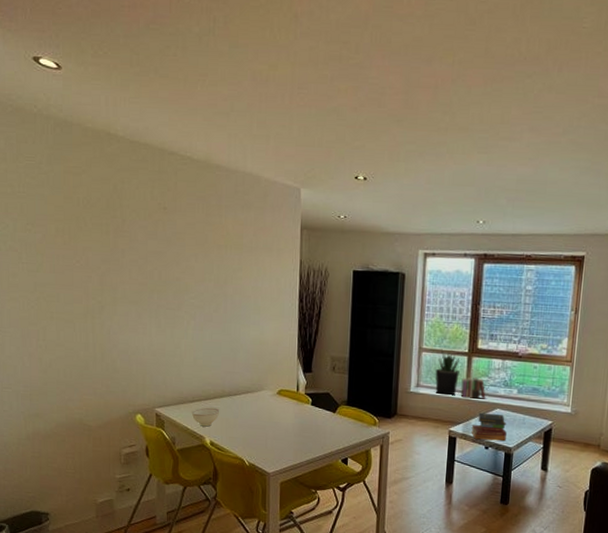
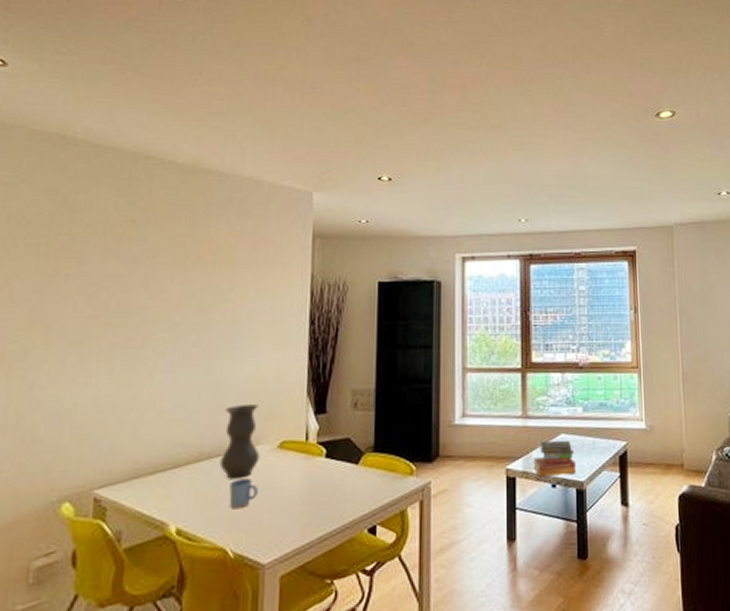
bowl: present [191,407,220,427] -> none [150,478,194,508]
vase: none [236,359,265,413] -> present [219,404,260,479]
mug: none [244,413,264,434] -> present [229,478,258,510]
planter: present [435,351,460,396] -> none [484,370,513,424]
books: present [460,377,486,399] -> none [516,397,547,425]

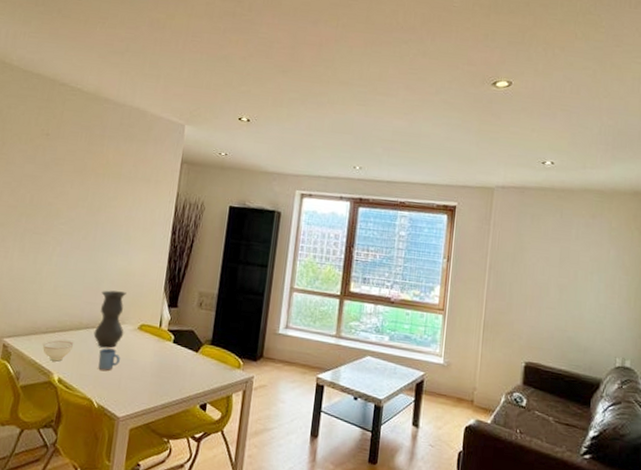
bowl: none [150,478,194,508] -> present [42,339,74,362]
books: present [533,440,576,477] -> none [340,359,378,392]

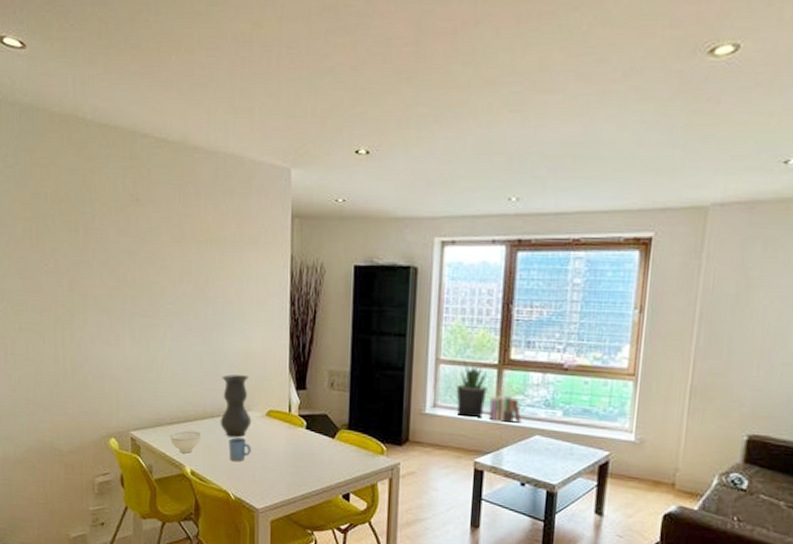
planter: none [304,292,331,340] -> present [456,363,487,419]
books: none [330,321,357,345] -> present [488,395,522,423]

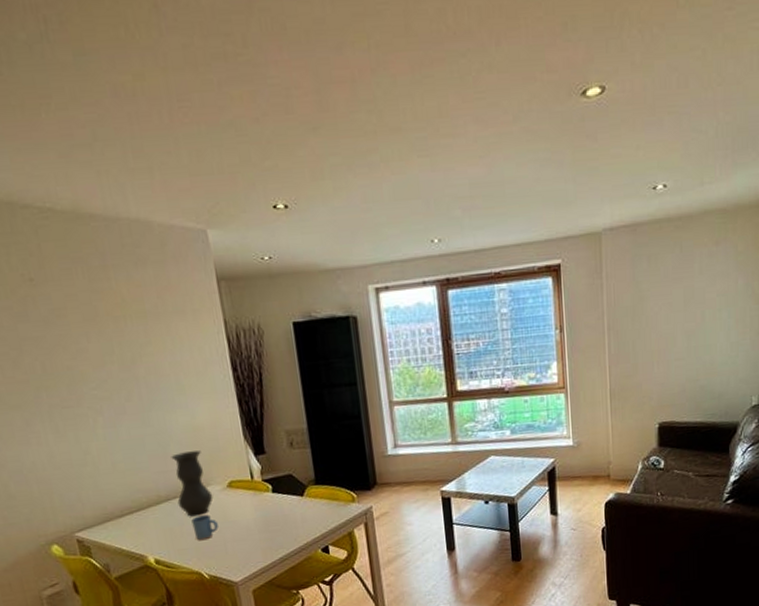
bowl: present [169,430,201,454] -> none [122,518,160,544]
planter: present [456,363,487,419] -> none [412,401,442,452]
books: present [488,395,522,423] -> none [445,424,476,451]

